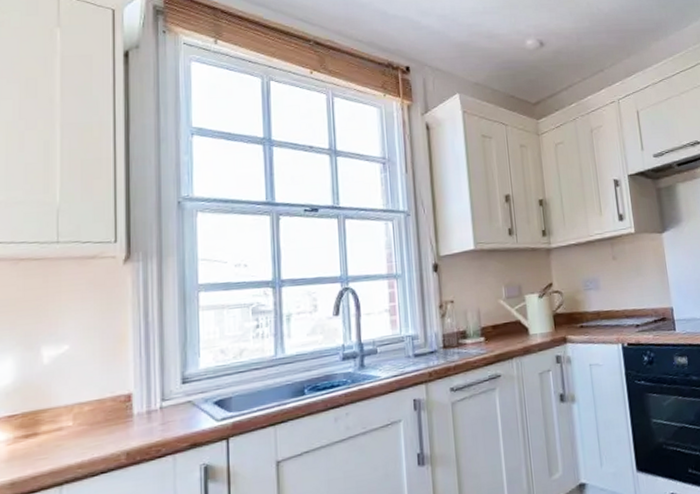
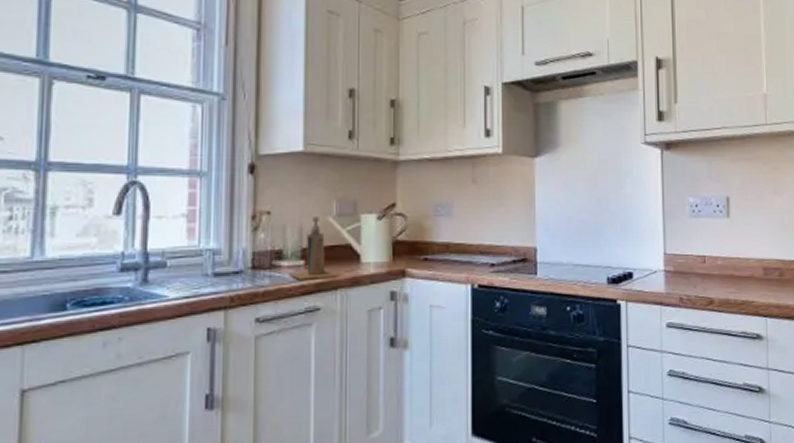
soap dispenser: none [472,301,514,354] -> present [288,217,340,280]

